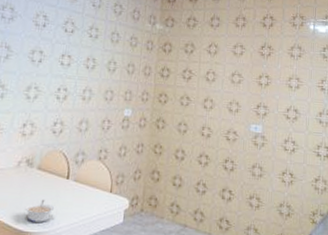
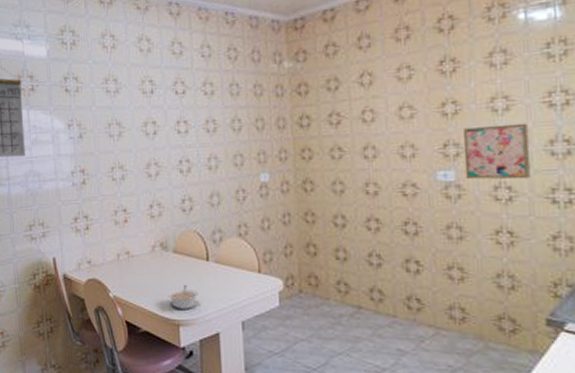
wall art: none [268,96,309,137] -> present [463,123,531,180]

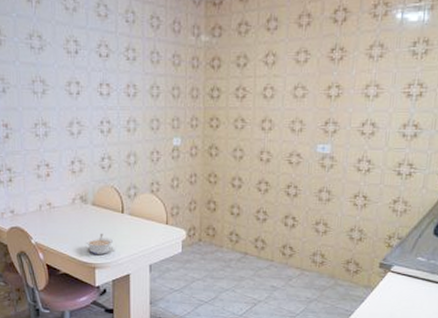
wall art: present [463,123,531,180] -> none [338,108,390,155]

